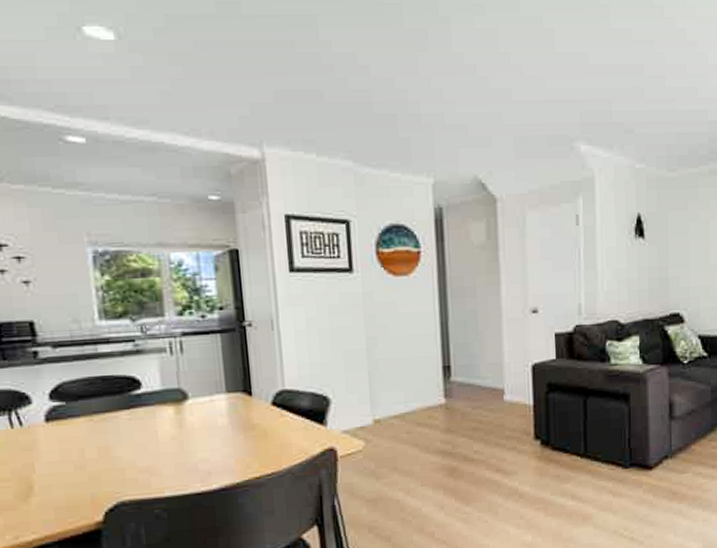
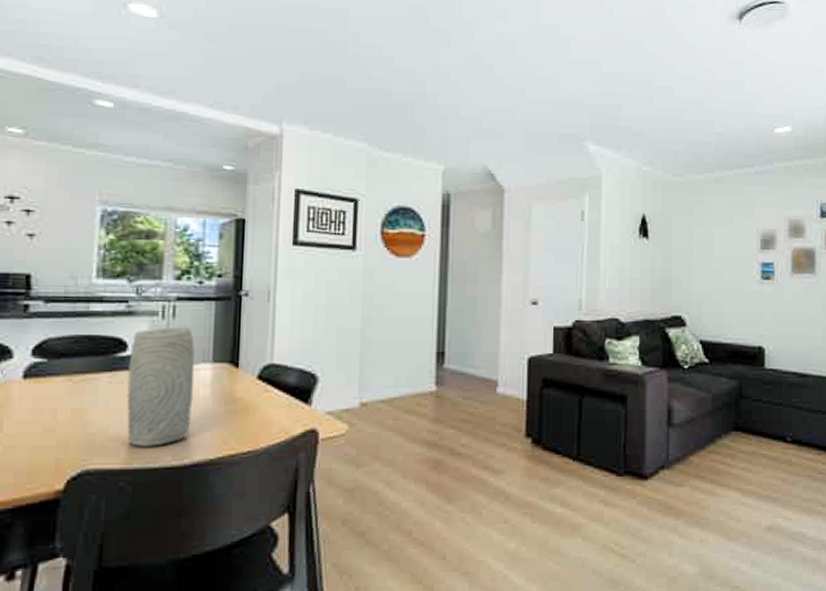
vase: none [144,361,214,477] -> present [126,327,196,447]

